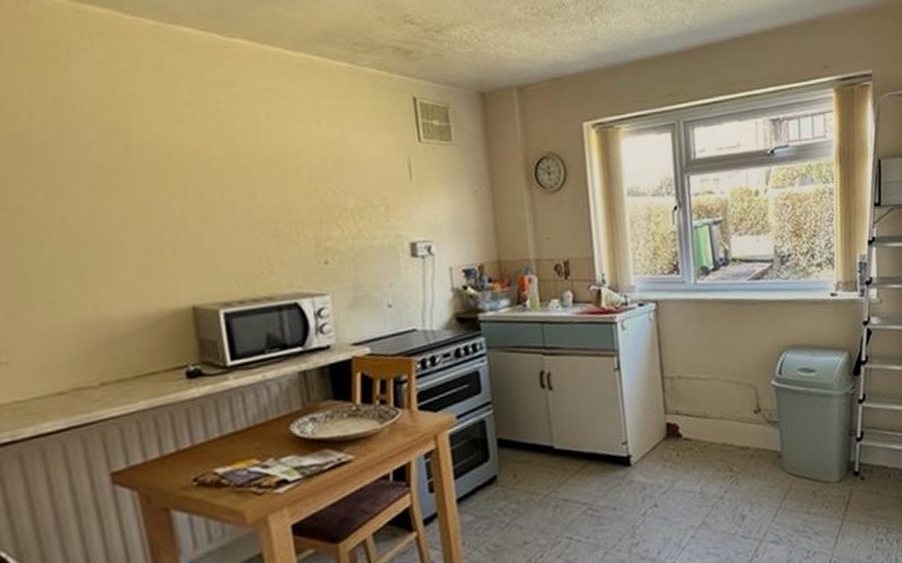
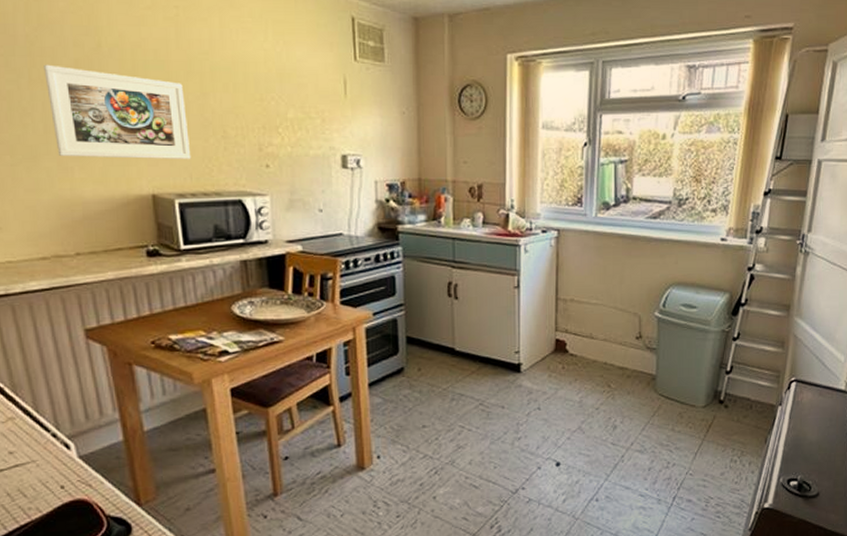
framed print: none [63,173,238,273] -> present [44,64,192,159]

